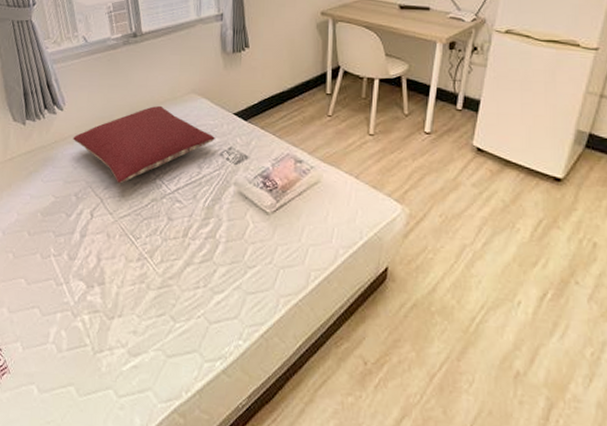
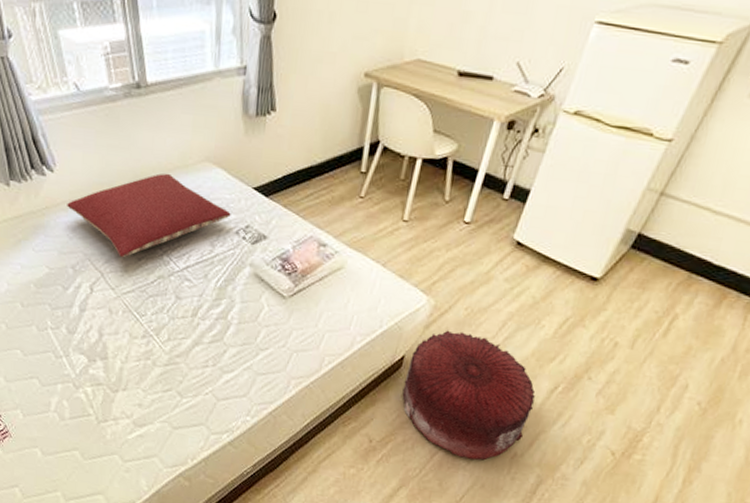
pouf: none [391,238,525,382] -> present [402,330,536,461]

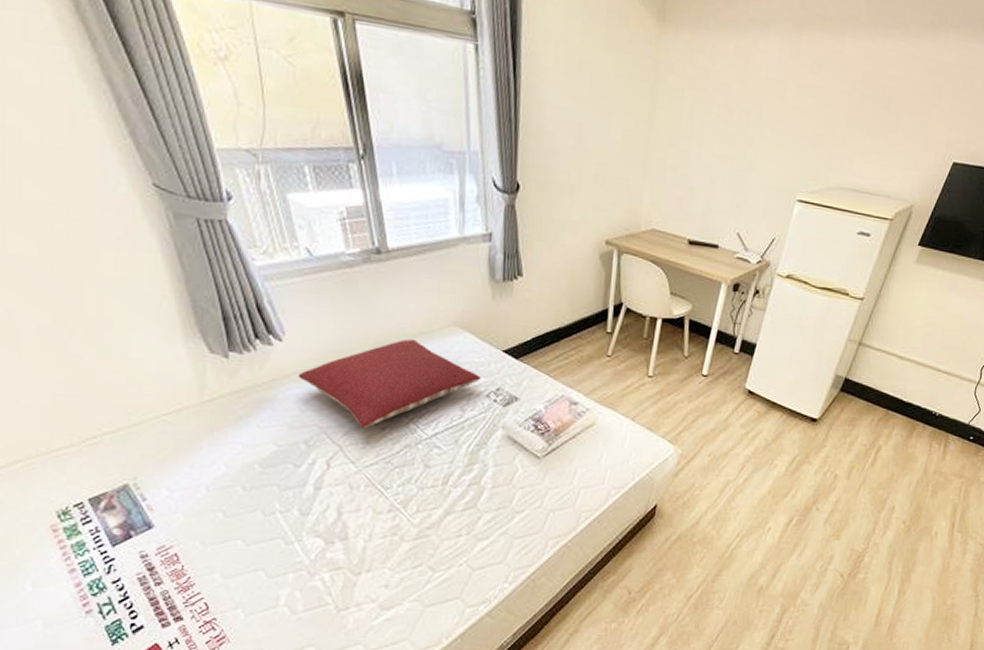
pouf: present [402,330,536,461] -> none [657,476,774,599]

